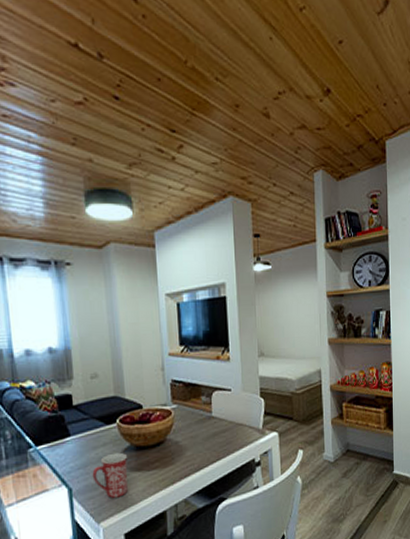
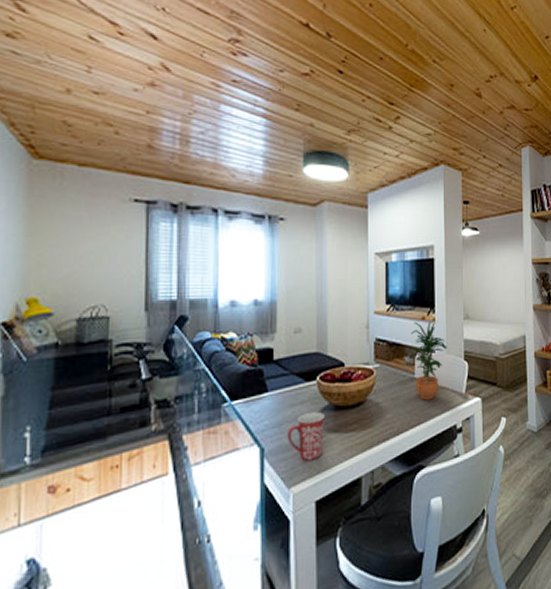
potted plant: none [205,360,243,437] -> present [409,321,448,400]

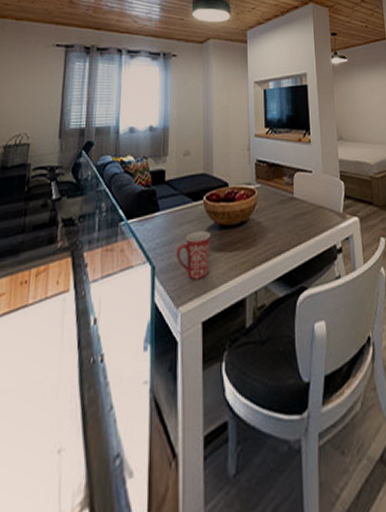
potted plant: present [409,321,448,400] -> none [288,143,324,220]

